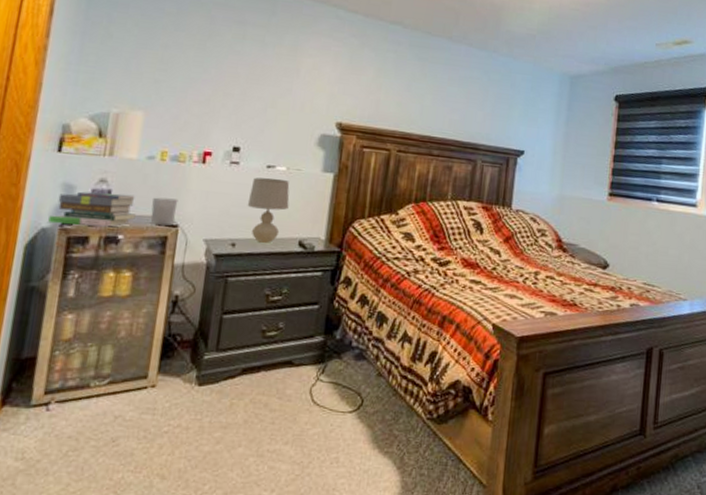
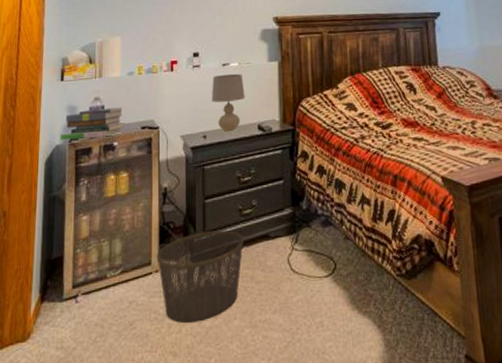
candle holder: present [150,197,179,226] -> none [136,105,156,130]
basket: none [155,349,264,445] -> present [157,230,245,323]

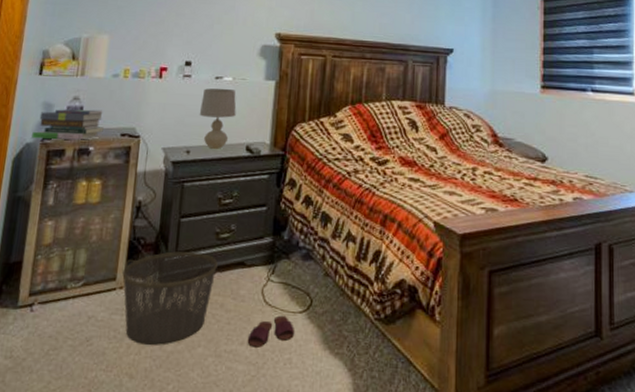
slippers: none [279,281,323,314] -> present [247,315,294,348]

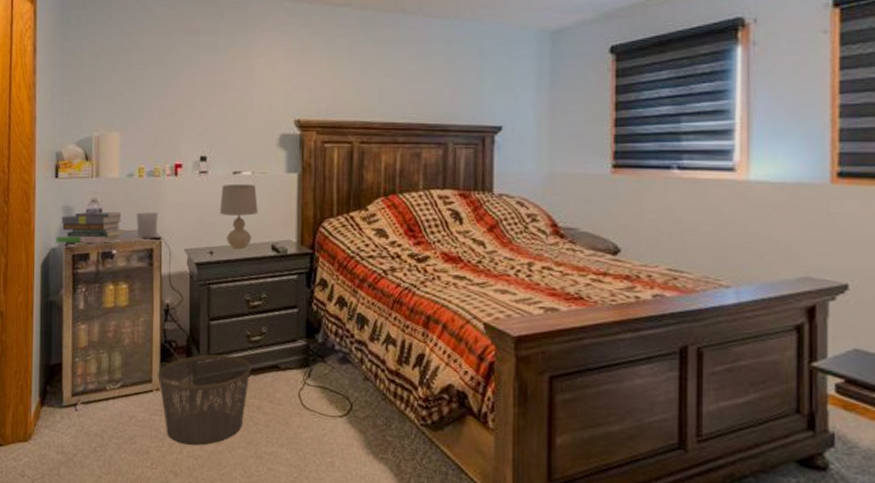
candle holder: none [116,111,140,137] -> present [137,212,158,239]
slippers: present [247,315,294,348] -> none [287,419,335,450]

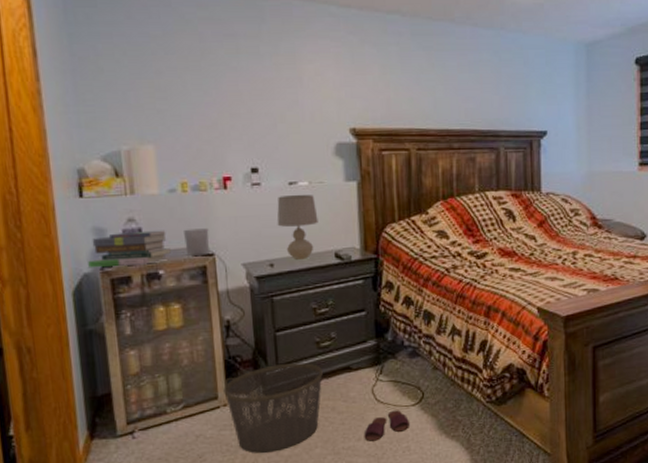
slippers: none [287,419,335,450] -> present [364,410,409,441]

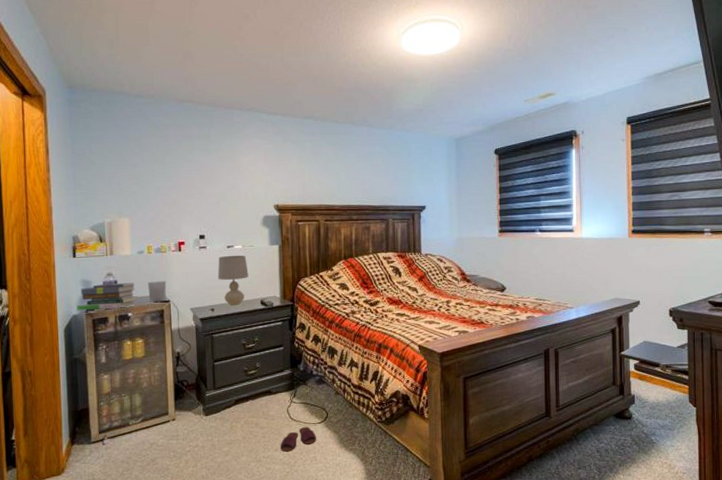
basket: present [223,363,324,453] -> none [173,387,250,459]

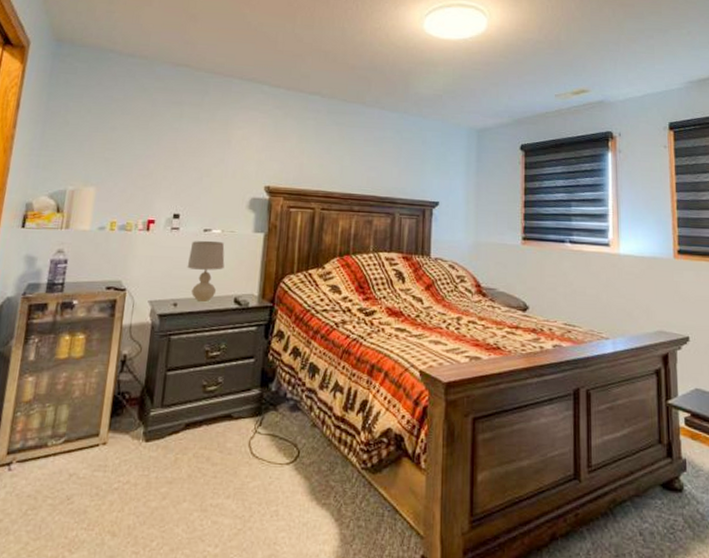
books: present [77,282,138,311] -> none [12,262,89,294]
candle holder: present [148,281,167,303] -> none [101,264,126,291]
slippers: present [280,426,316,452] -> none [233,467,281,500]

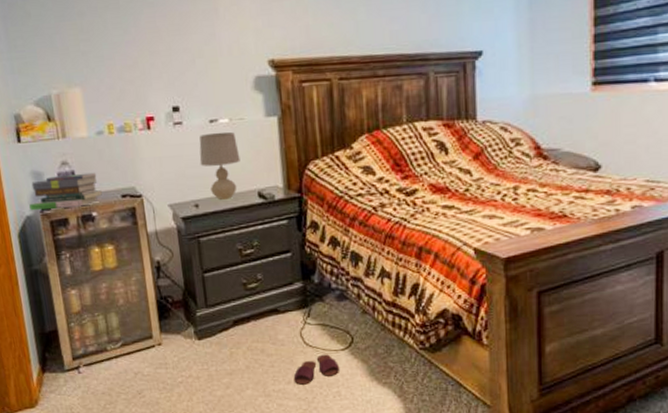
books: none [12,262,89,294] -> present [29,172,102,211]
slippers: none [233,467,281,500] -> present [293,354,339,385]

